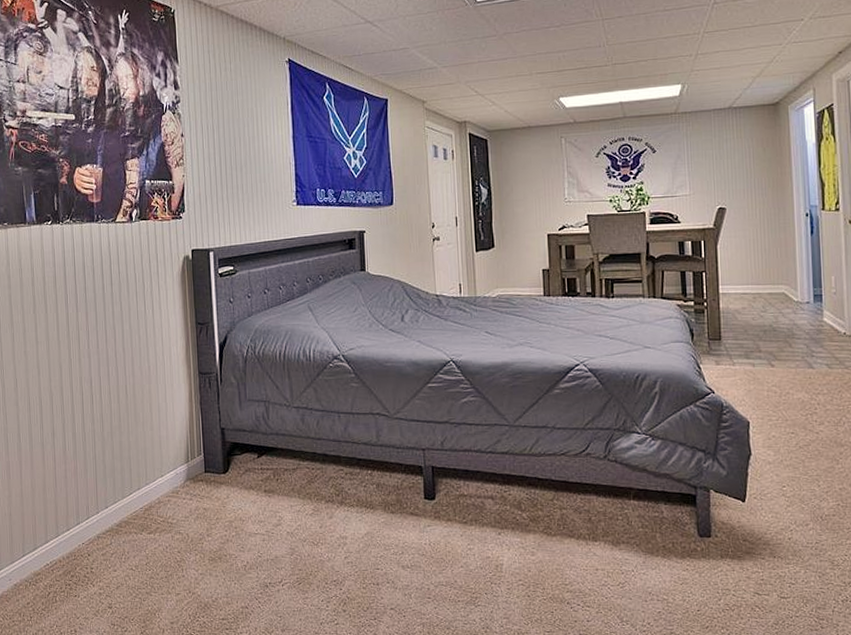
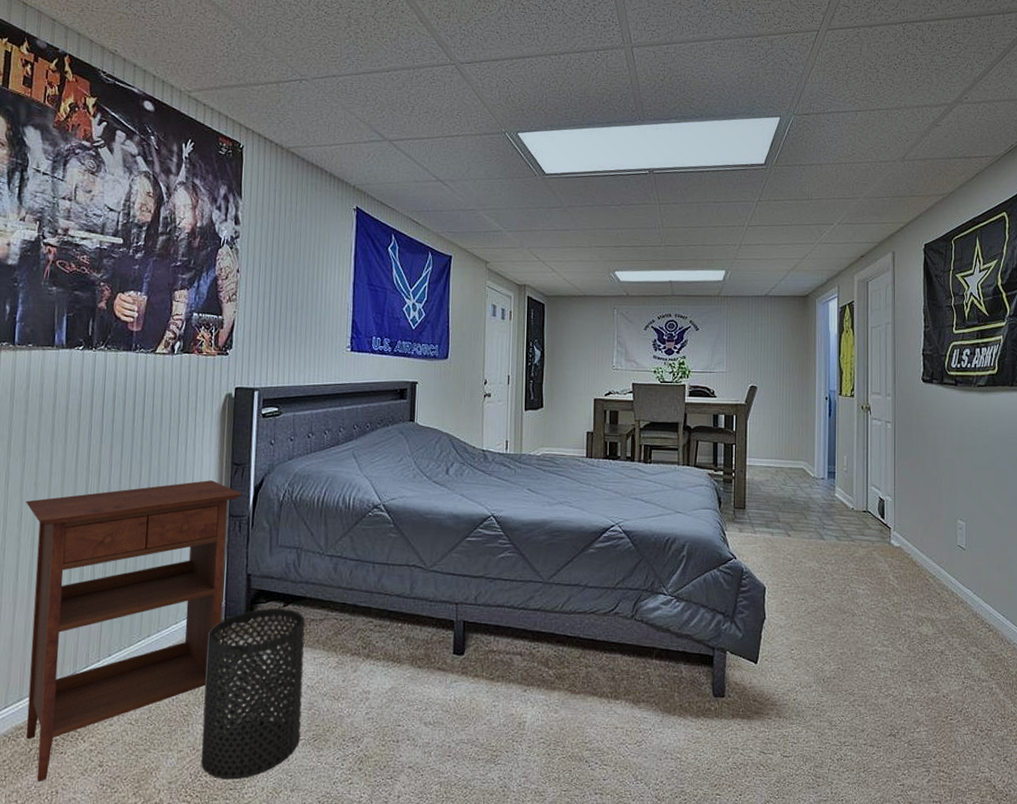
nightstand: none [19,340,209,621] -> present [25,480,242,781]
trash can: none [191,460,286,620] -> present [201,608,305,780]

